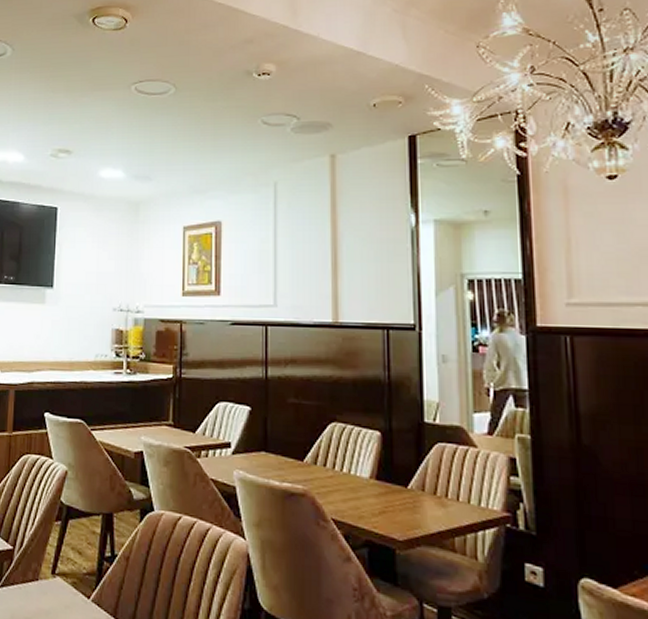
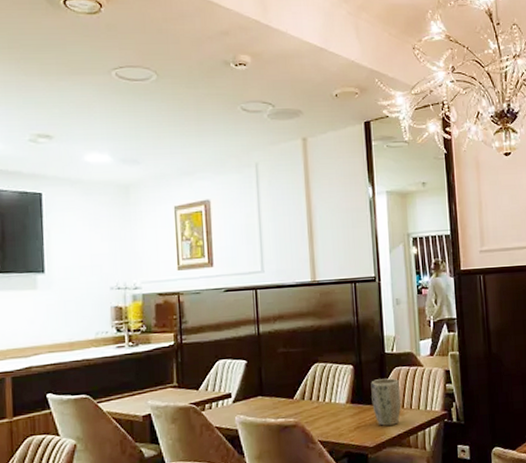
plant pot: none [403,454,445,518] -> present [371,378,401,426]

